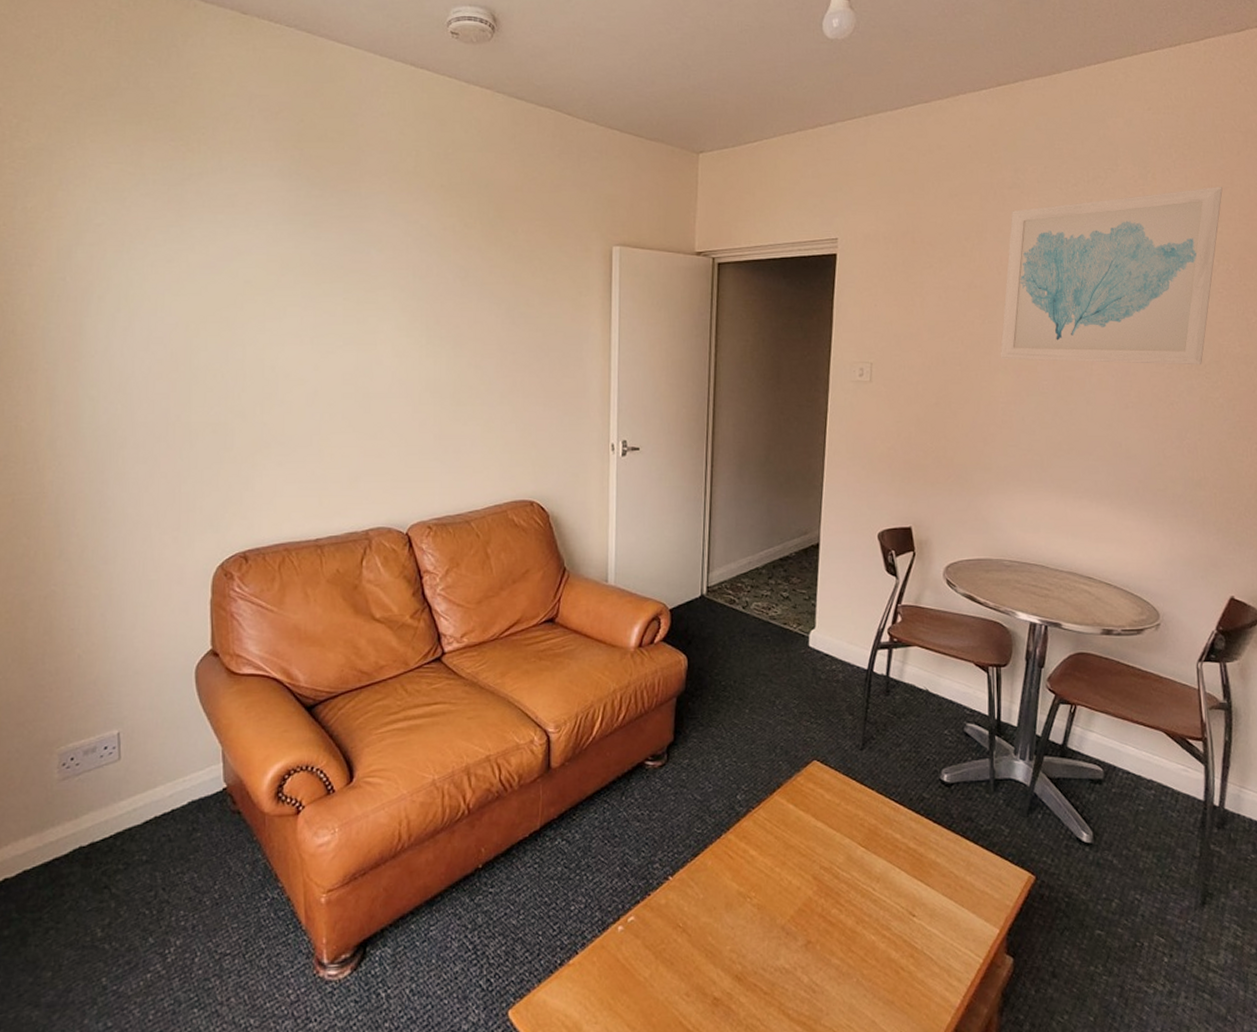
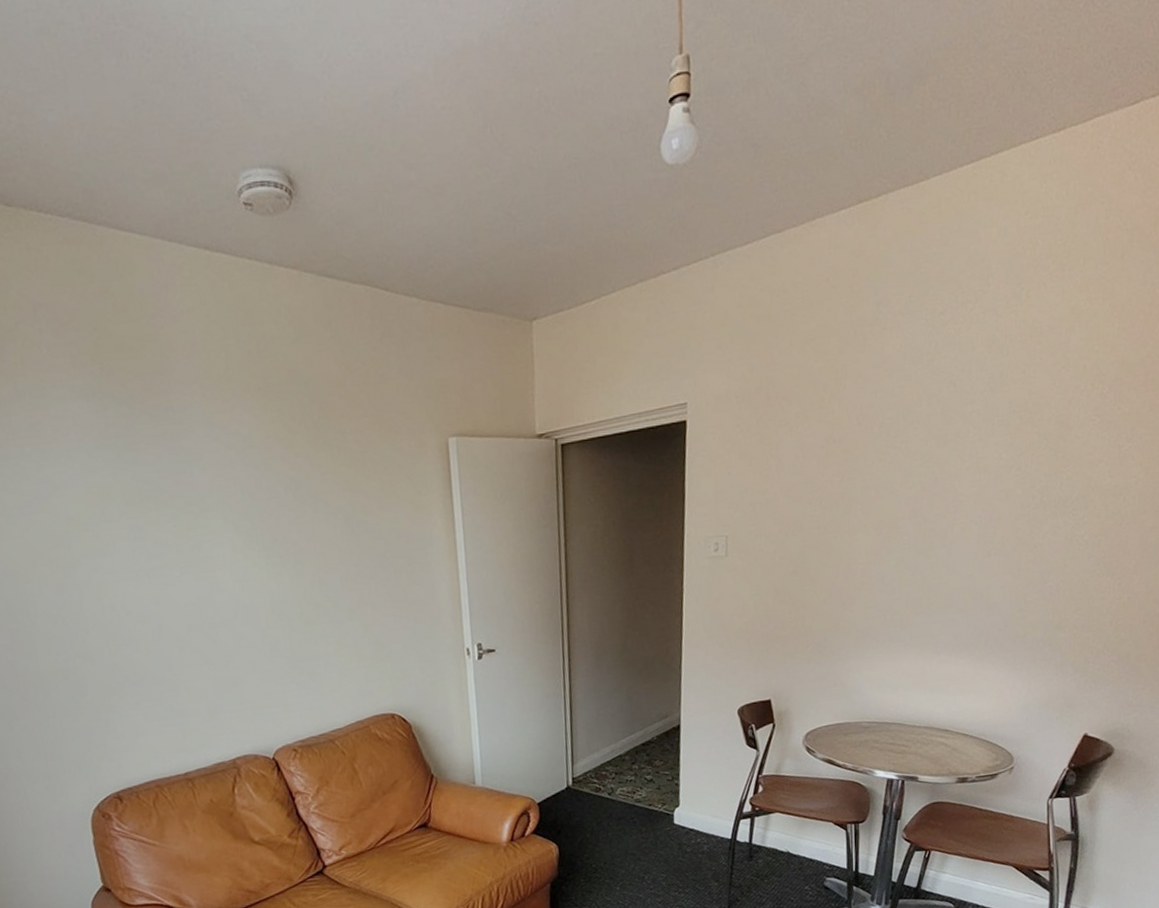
wall art: present [1000,187,1223,365] -> none [859,298,1102,518]

